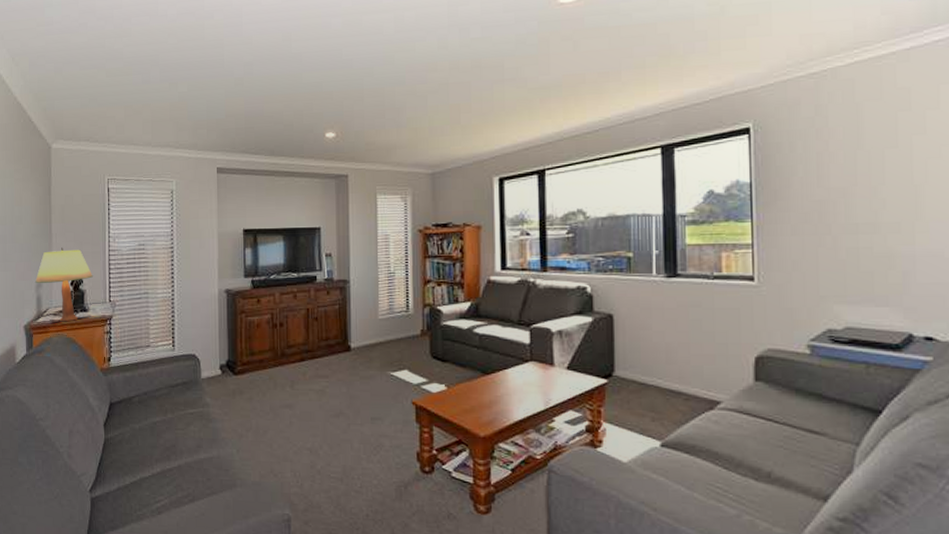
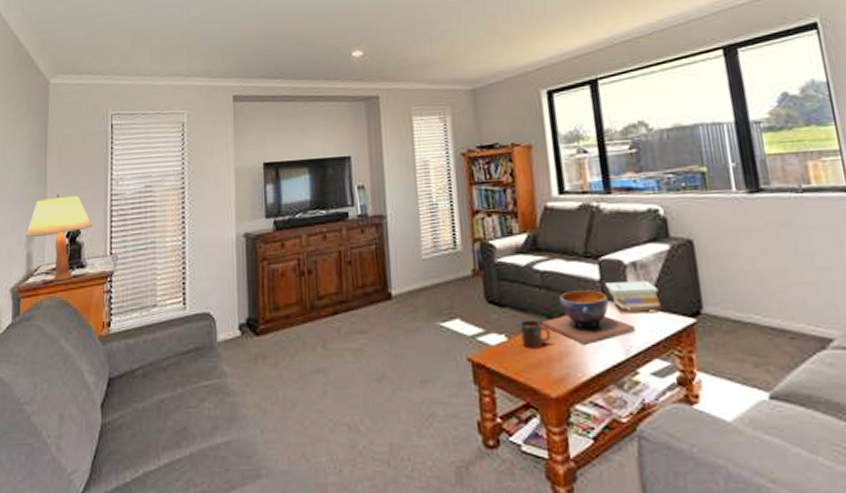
mug: none [458,373,483,398] -> present [520,319,551,349]
decorative bowl: none [476,352,556,396] -> present [541,290,636,345]
books: none [534,347,581,373] -> present [605,281,663,314]

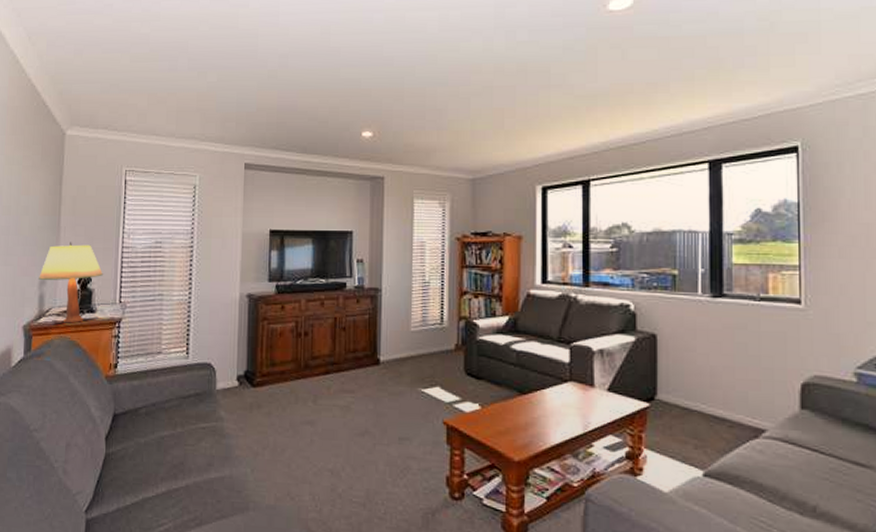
mug: present [520,319,551,349] -> none [493,392,519,419]
decorative bowl: present [541,290,636,345] -> none [512,370,596,418]
books: present [605,281,663,314] -> none [573,366,622,395]

